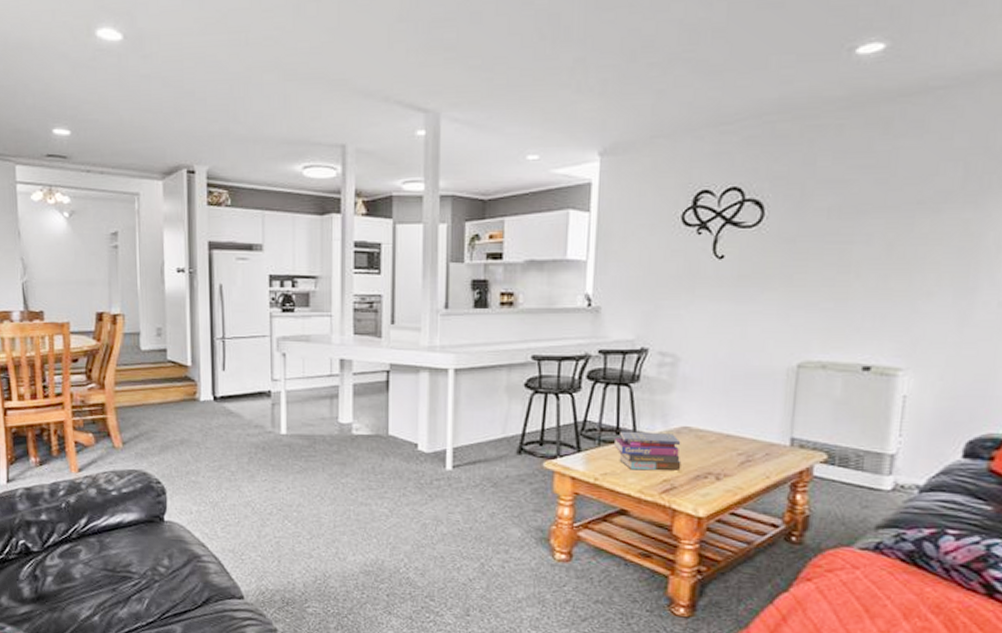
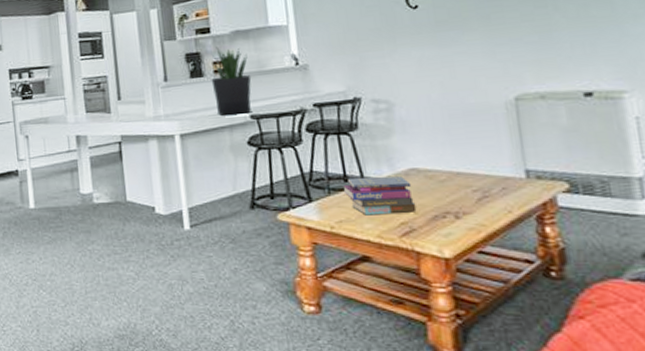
planter: none [496,276,539,354] -> present [211,47,252,116]

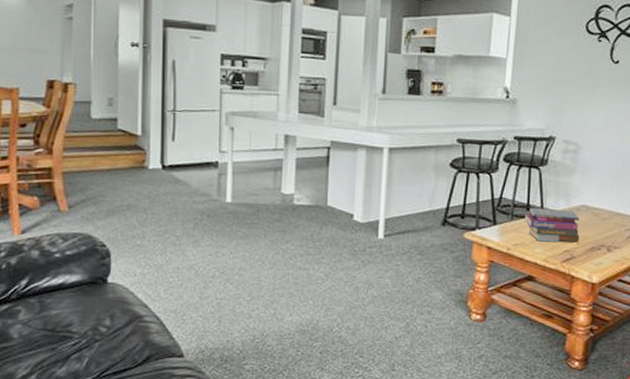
planter: present [211,47,252,116] -> none [427,68,465,138]

